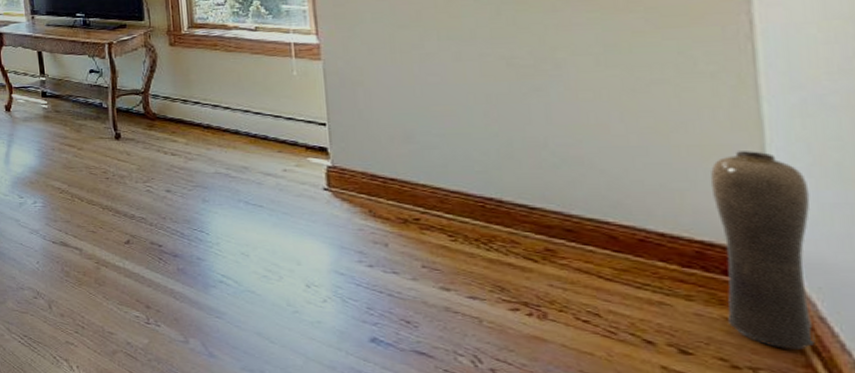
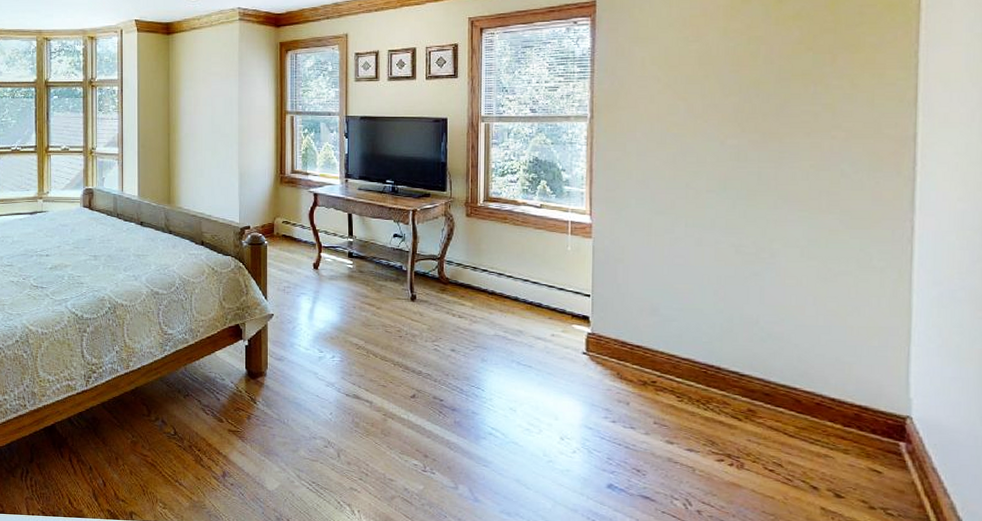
vase: present [710,151,815,350] -> none [871,333,937,494]

